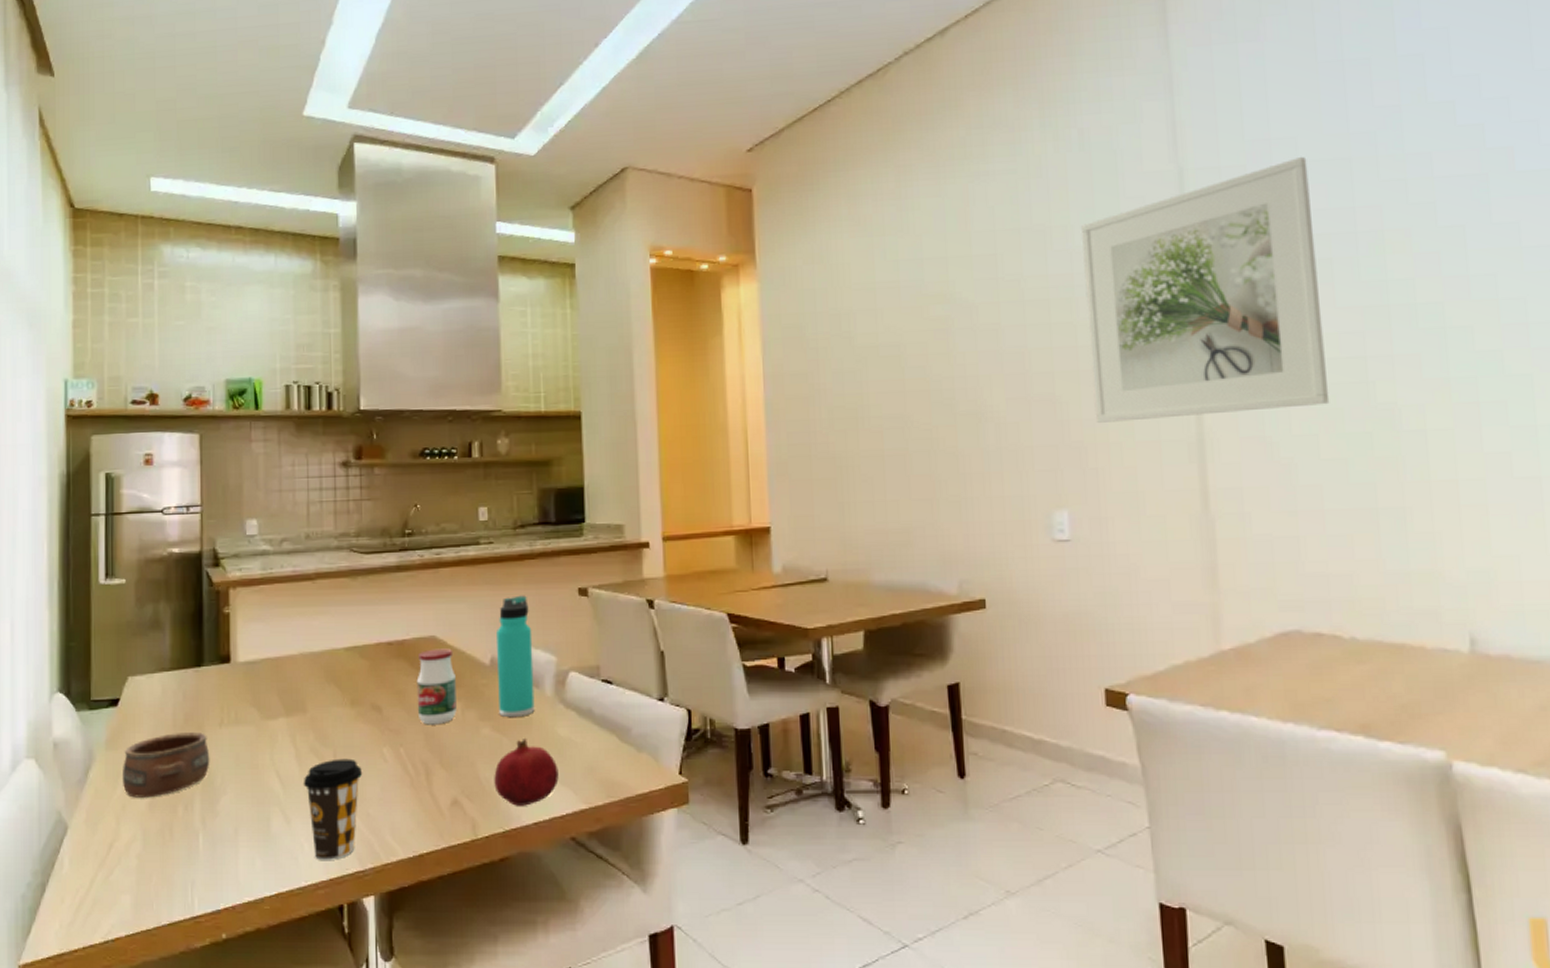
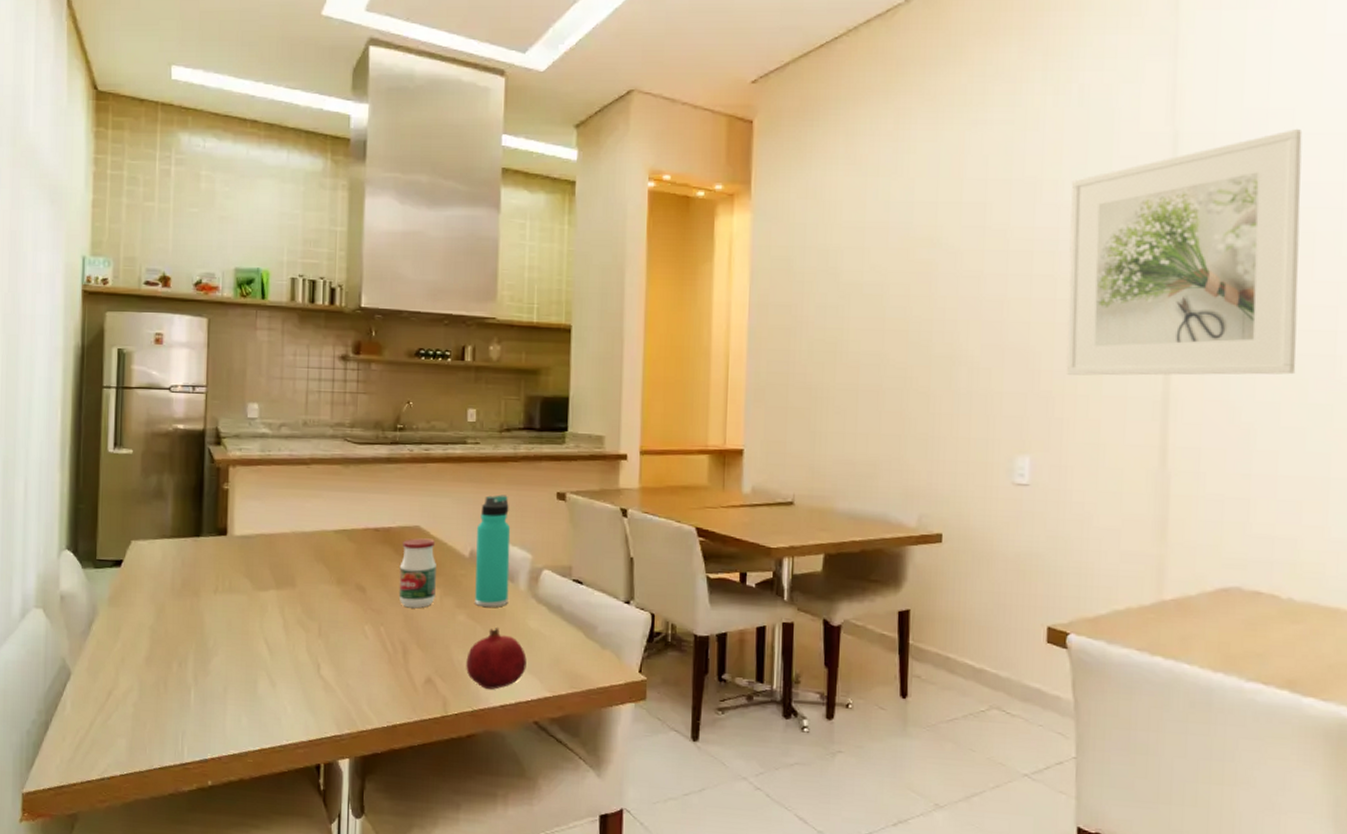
pottery: present [122,731,210,798] -> none [122,595,204,653]
coffee cup: present [303,758,363,860] -> none [289,631,345,723]

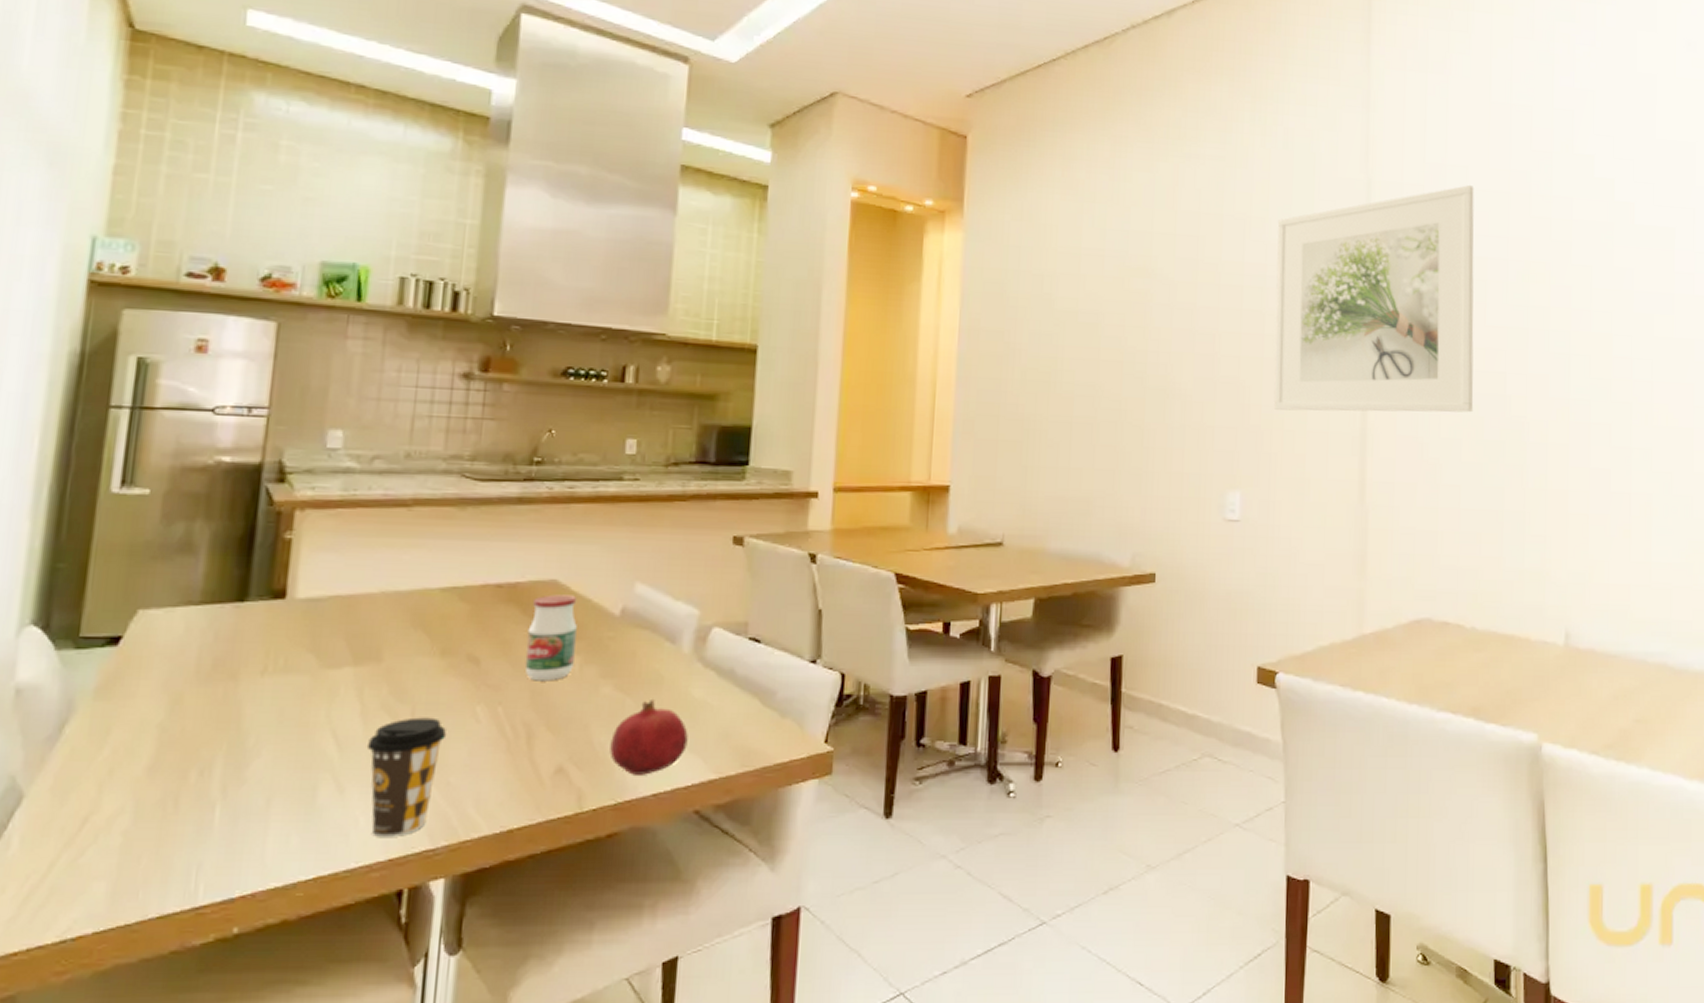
coffee cup: none [289,631,345,723] -> present [366,717,447,837]
thermos bottle: present [475,494,511,608] -> none [625,540,675,676]

